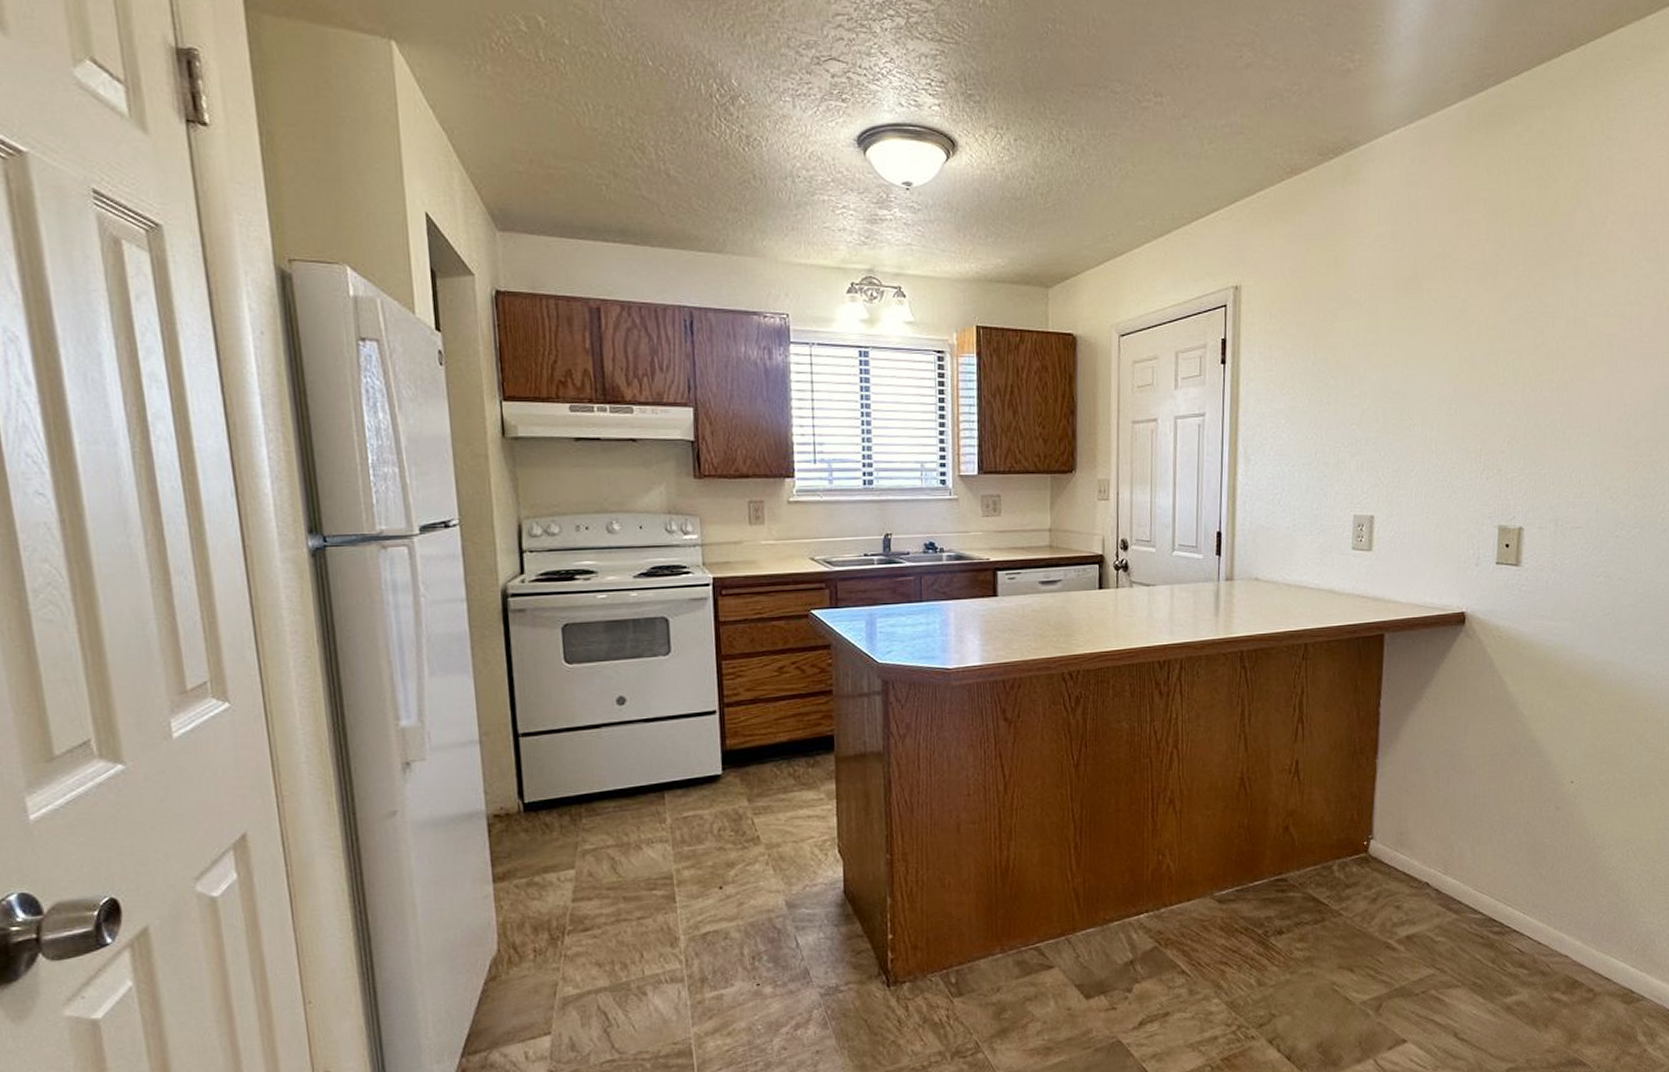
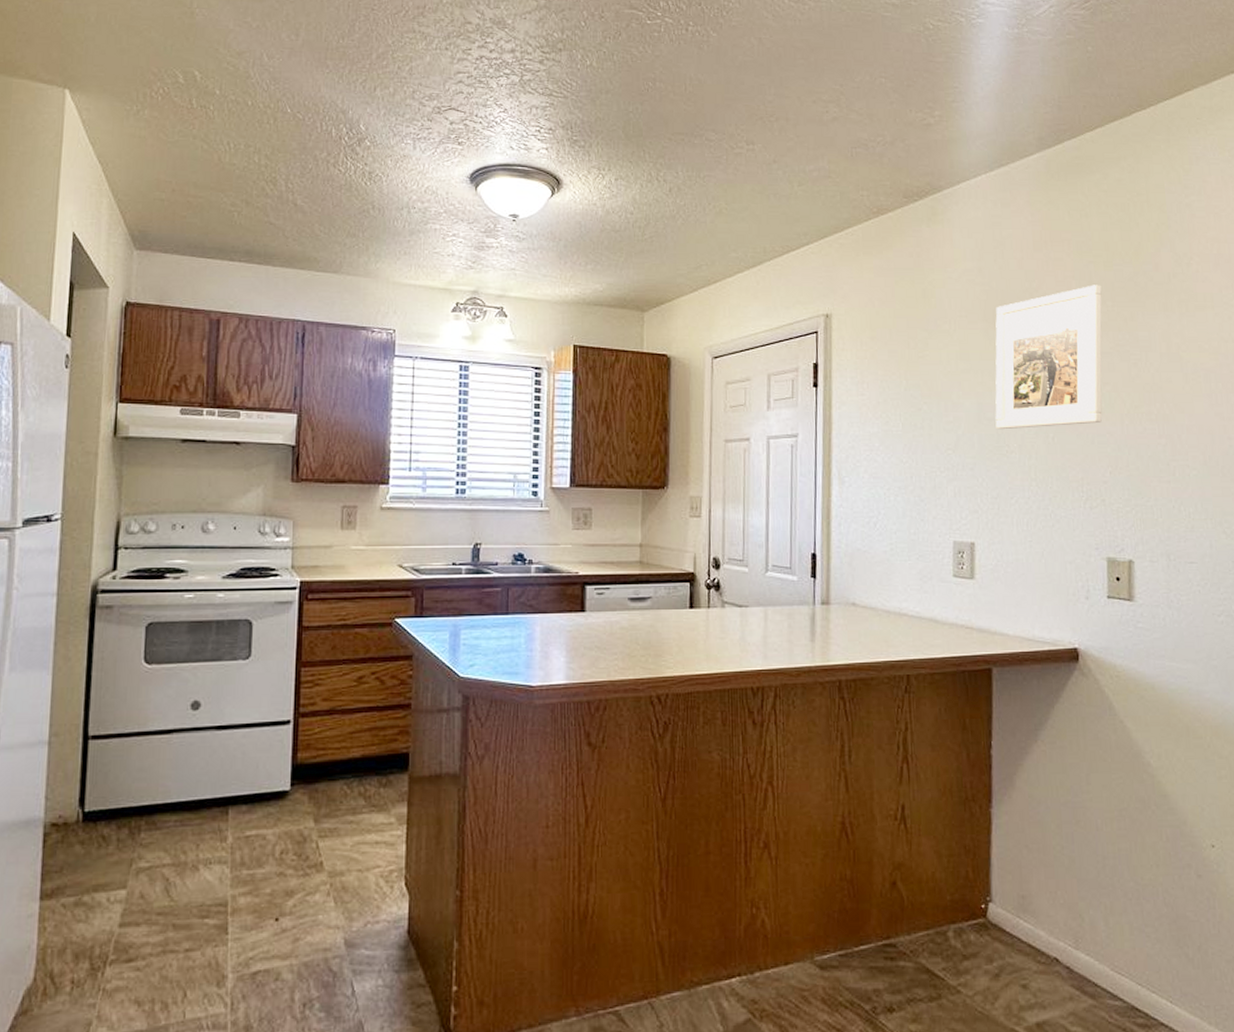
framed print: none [1400,248,1514,403] -> present [995,285,1102,430]

